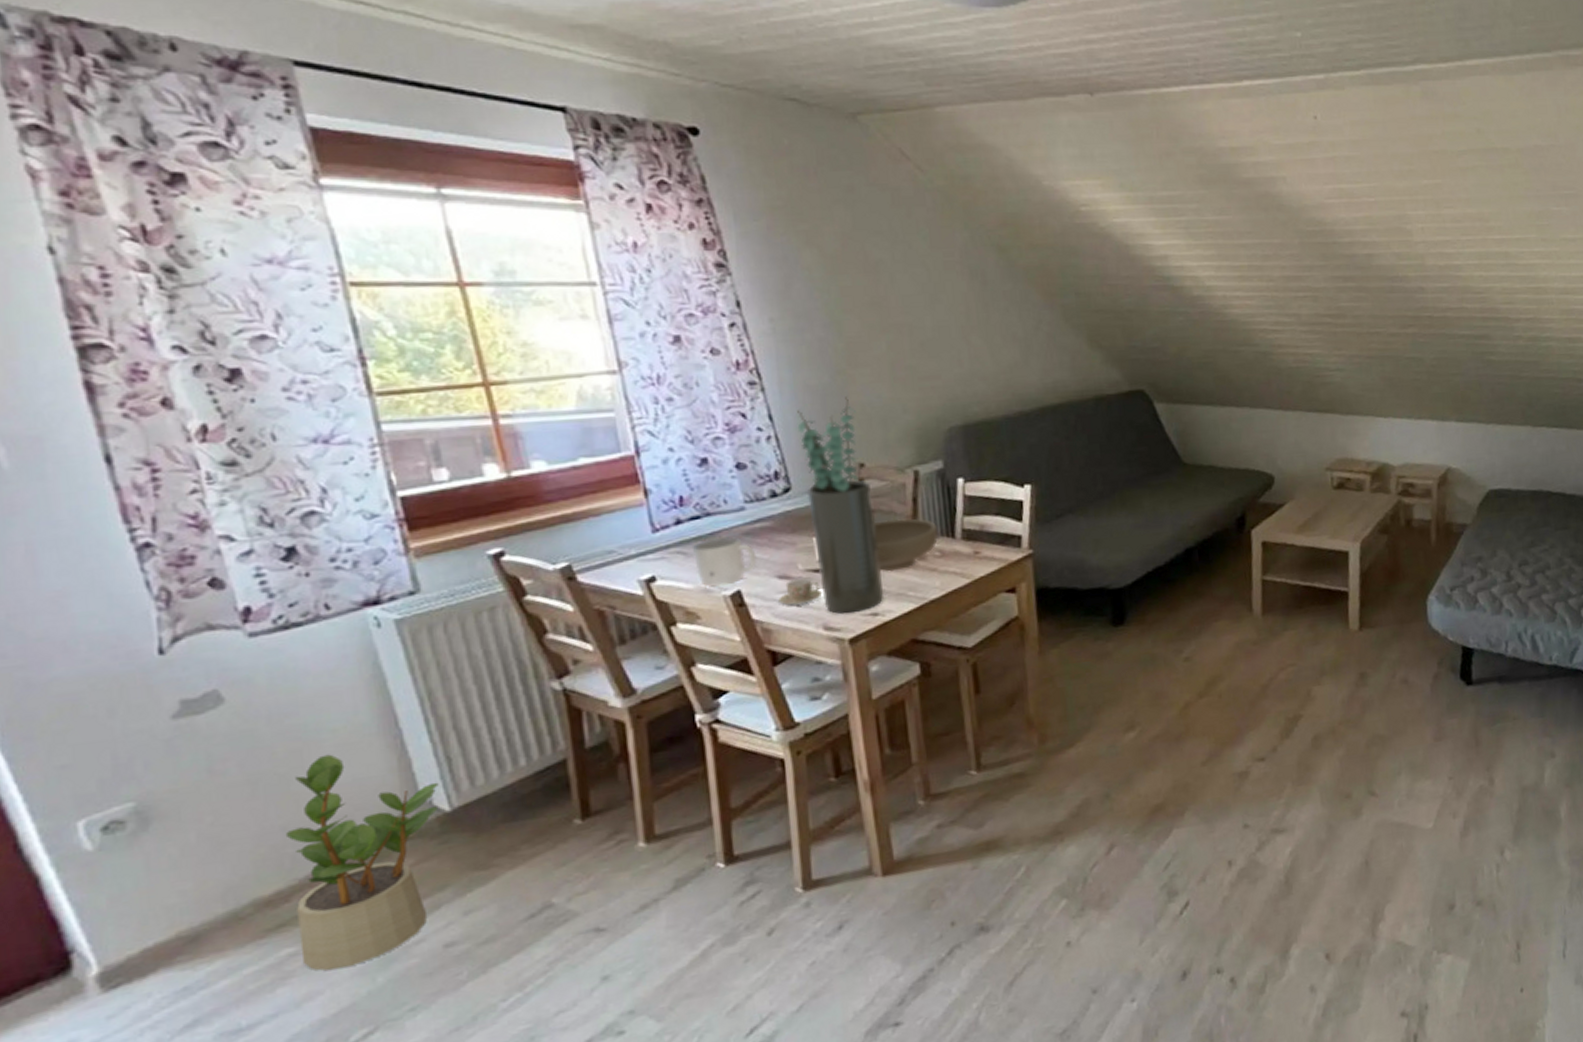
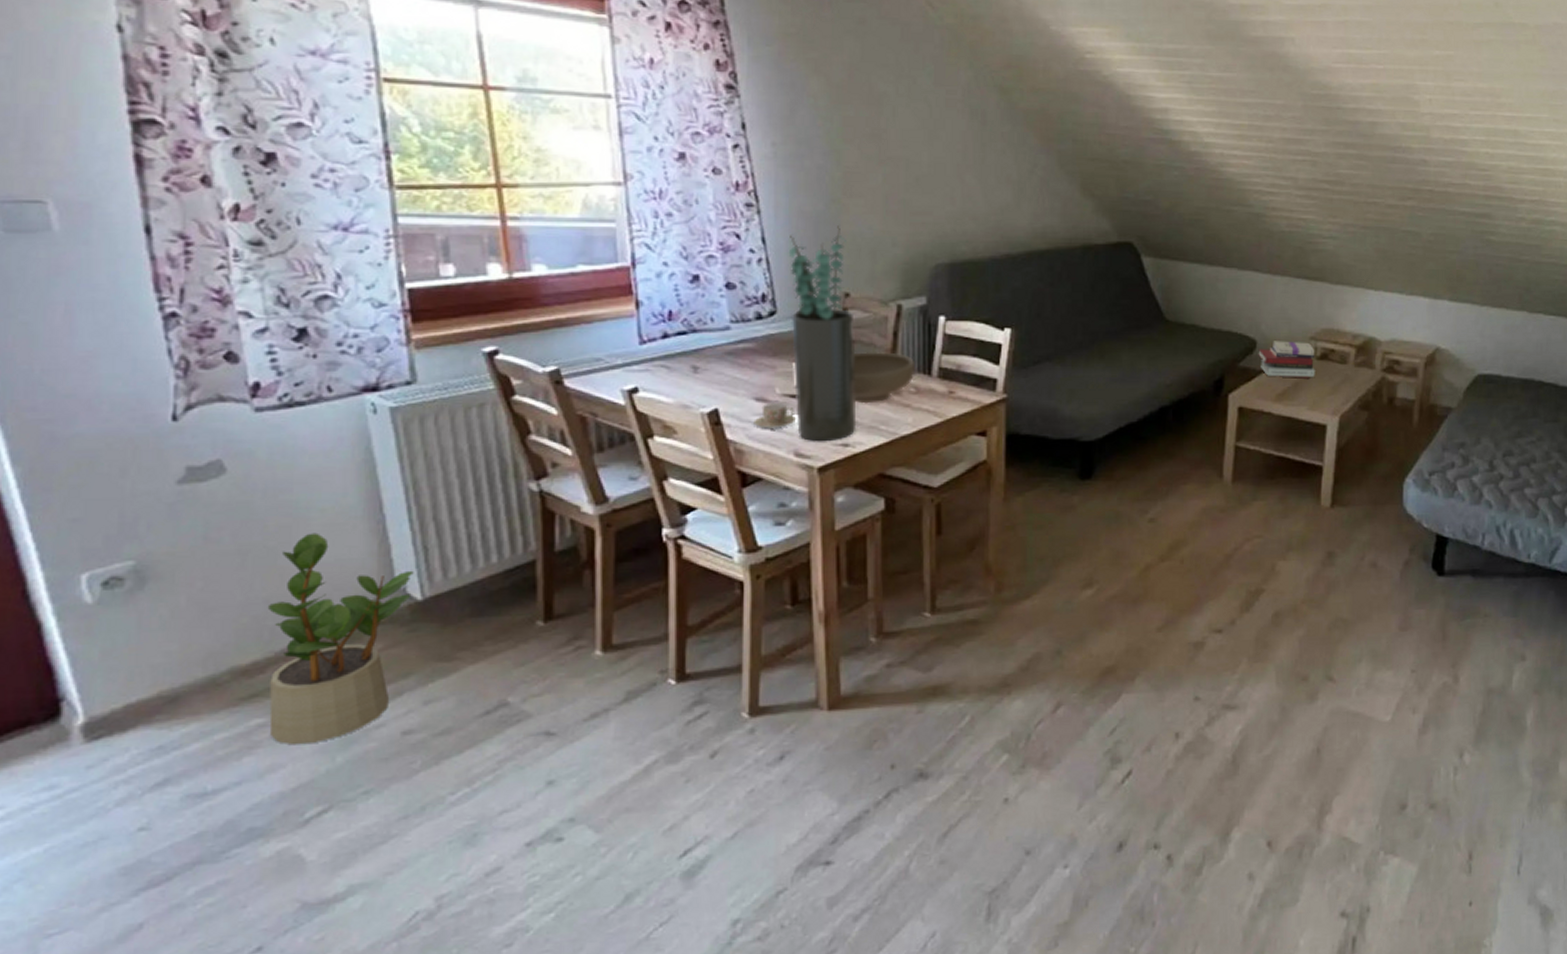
mug: present [692,537,757,588] -> none [675,356,737,404]
books: none [1276,473,1334,510] -> present [1258,341,1315,380]

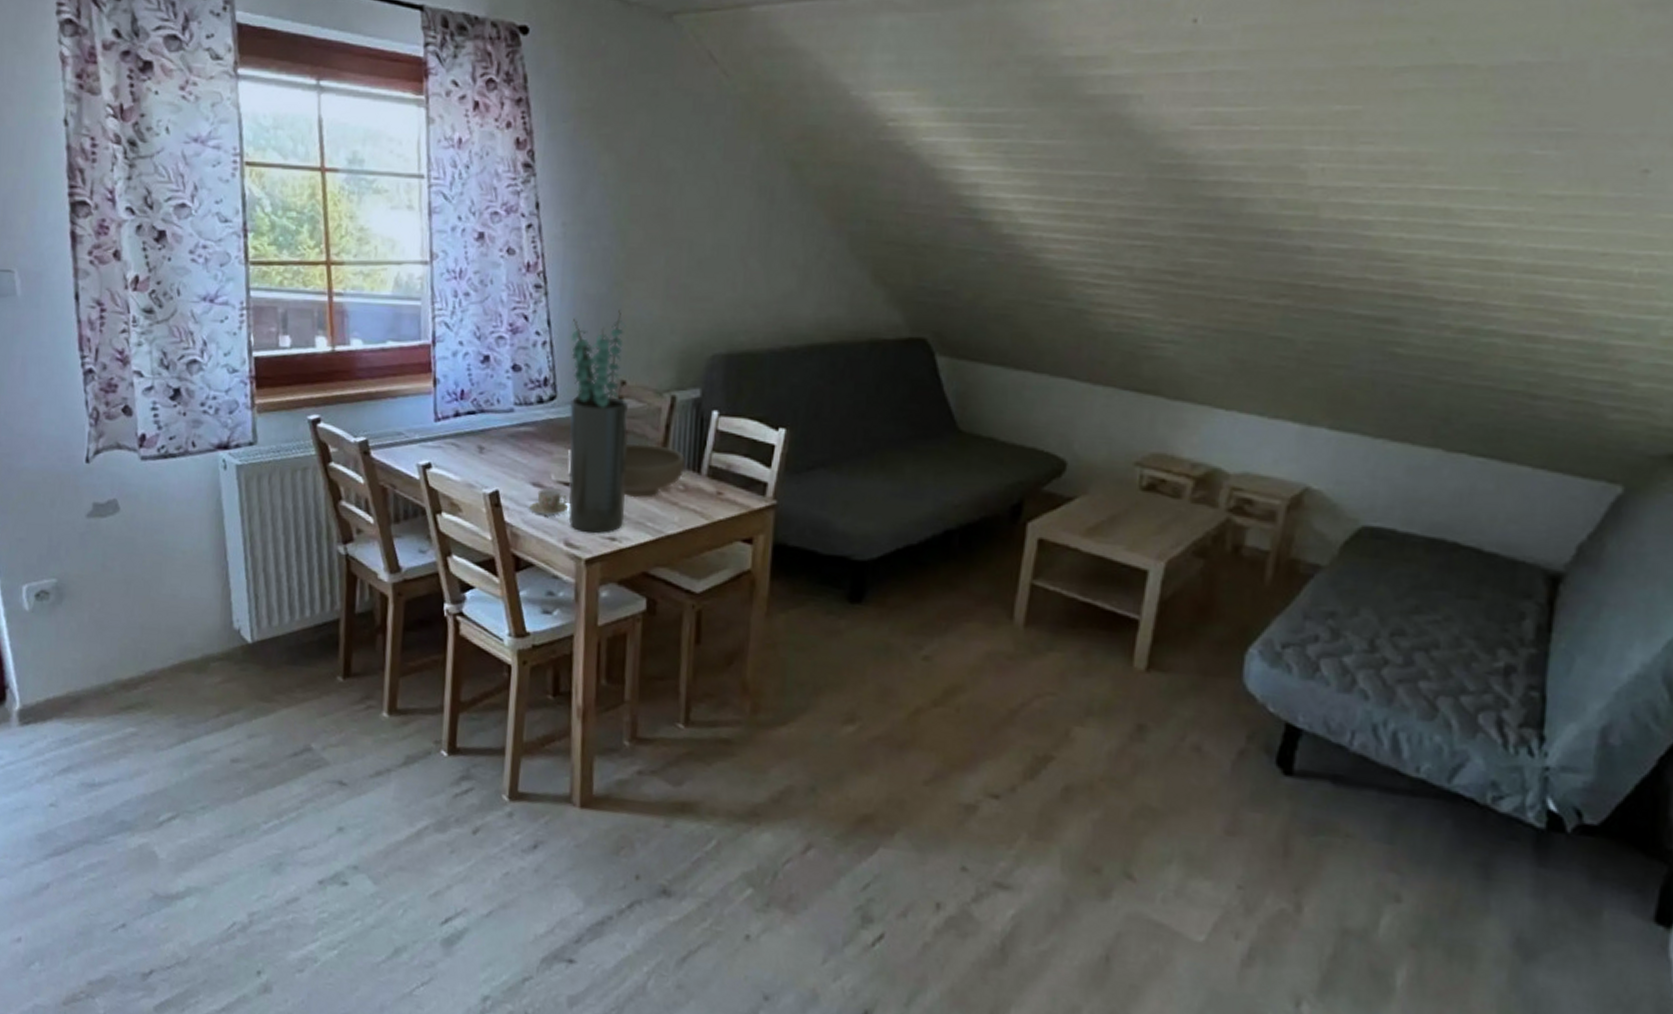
potted plant: present [267,532,414,745] -> none [139,571,247,757]
books: present [1258,341,1315,380] -> none [1067,463,1141,514]

